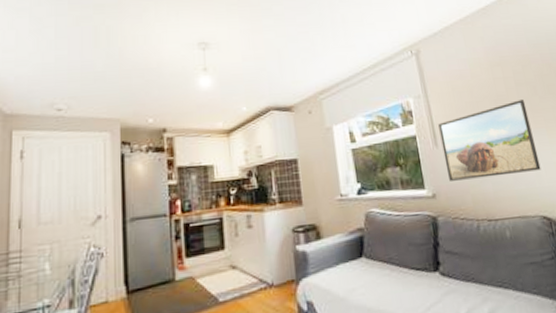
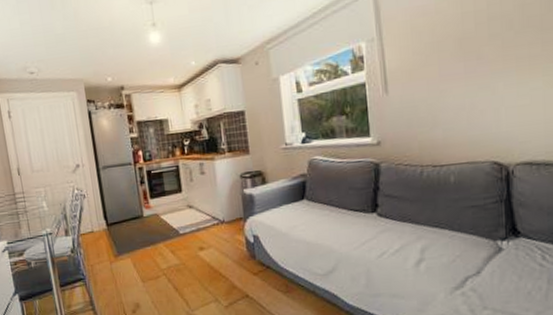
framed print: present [438,100,542,181] -> none [391,36,501,128]

